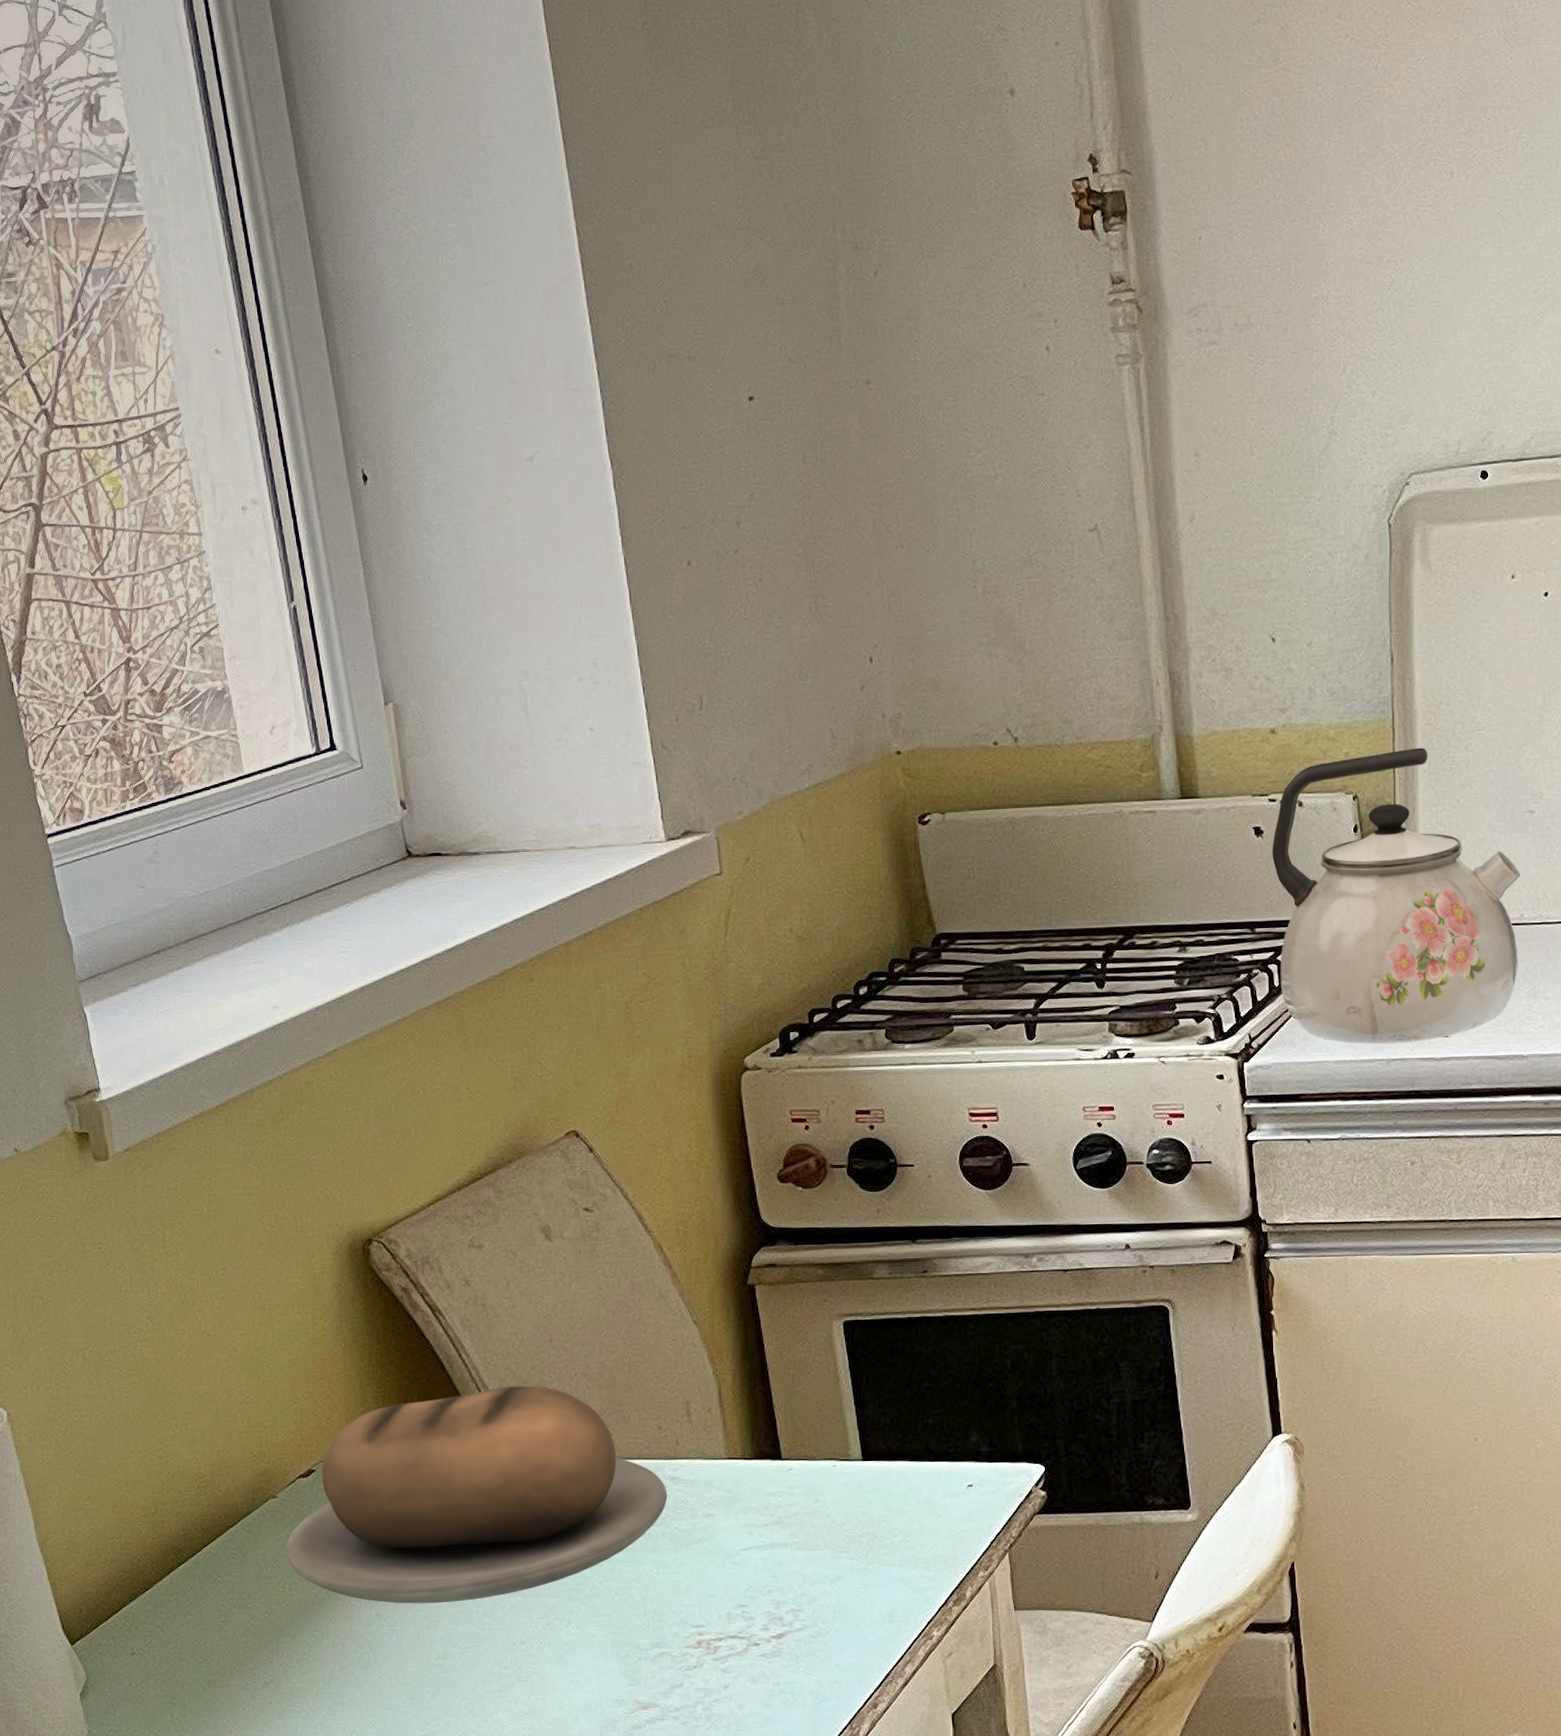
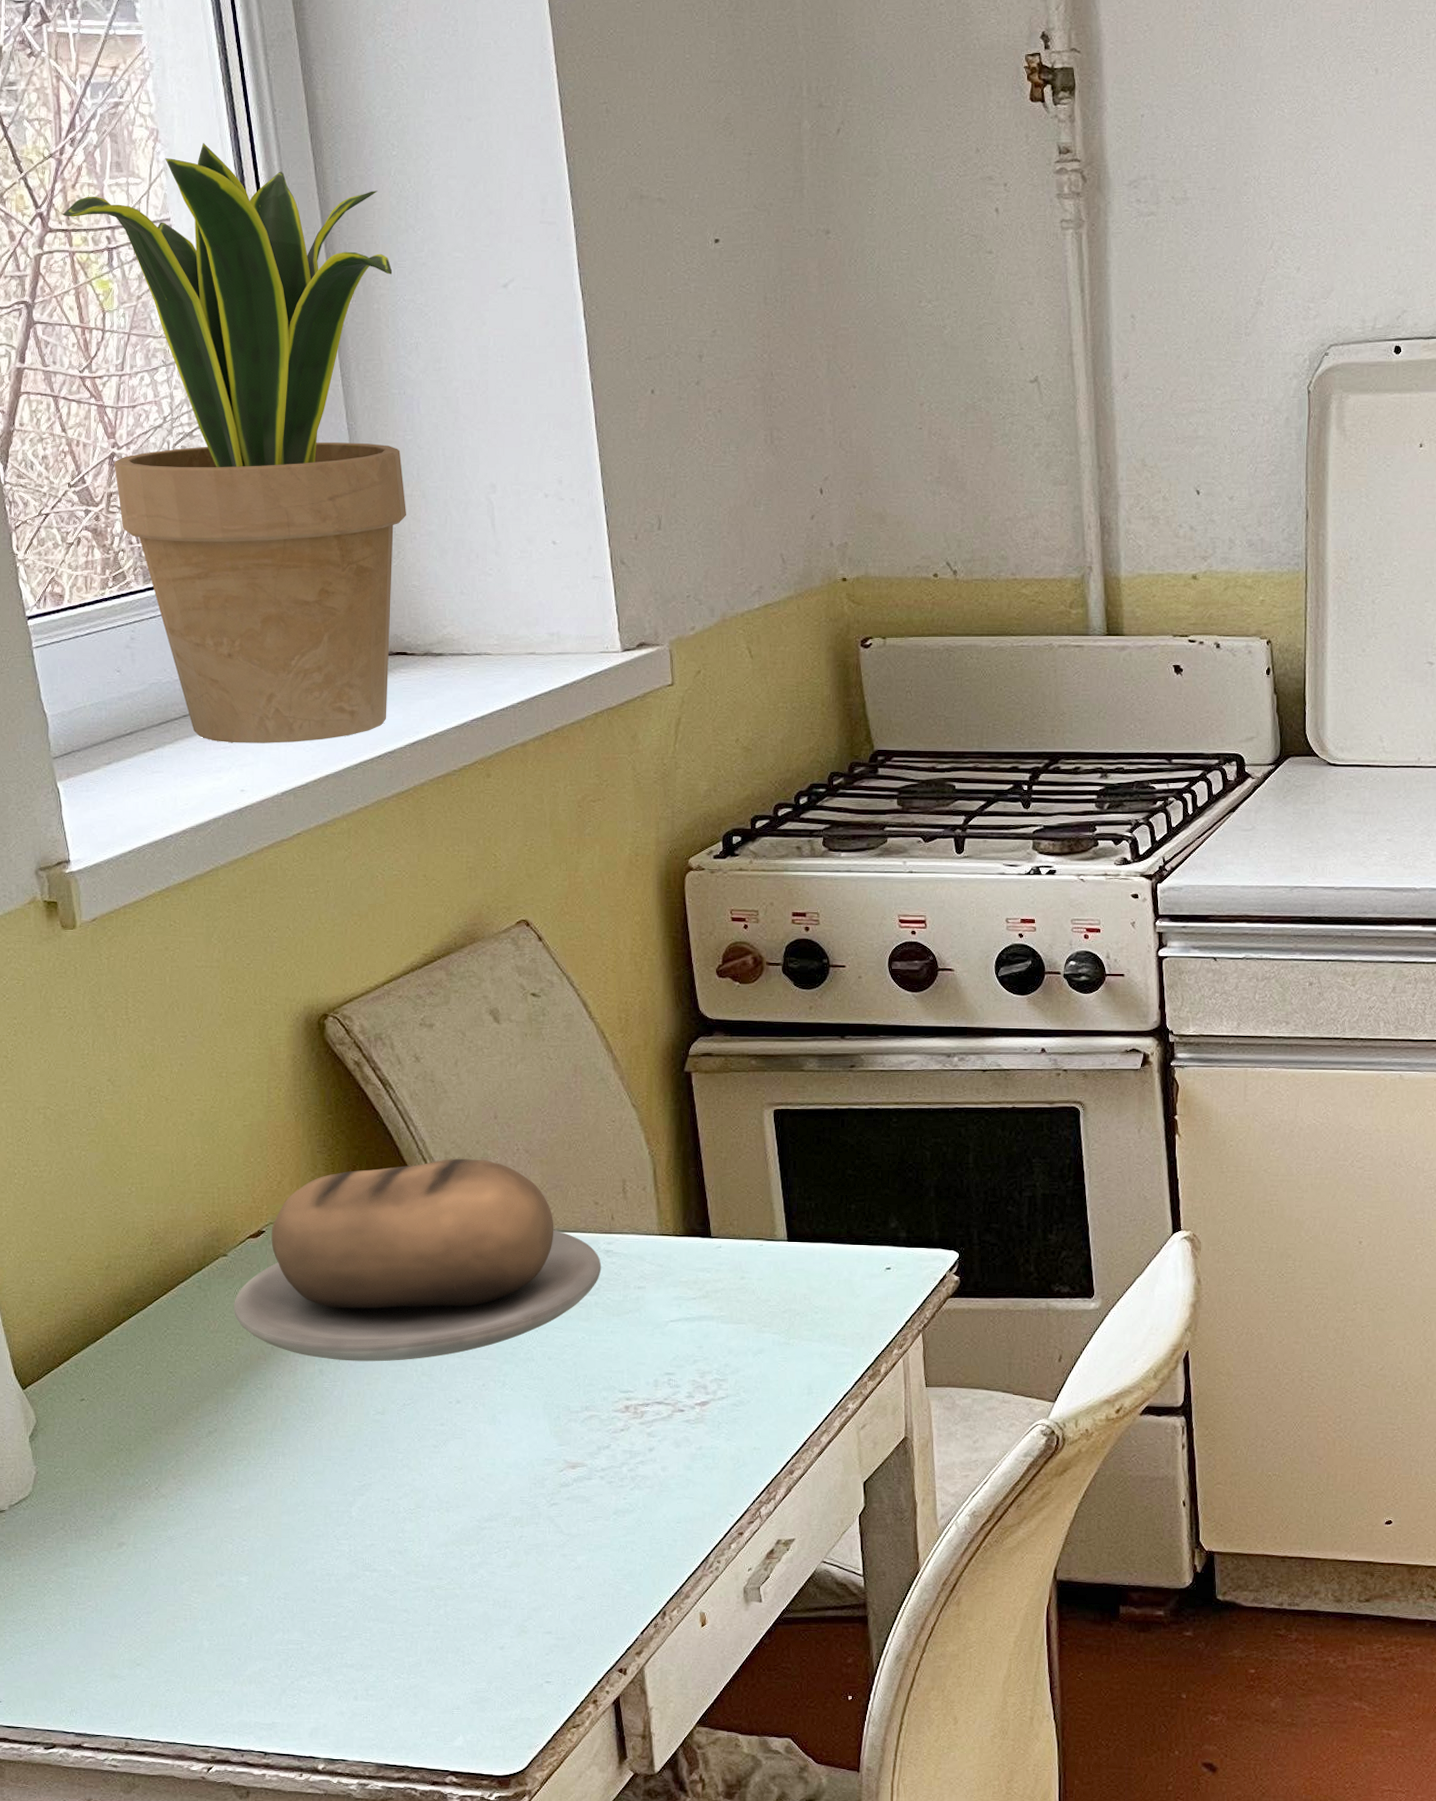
potted plant: none [67,325,435,958] -> present [62,142,406,743]
kettle: present [1272,747,1520,1045] -> none [1190,599,1419,873]

